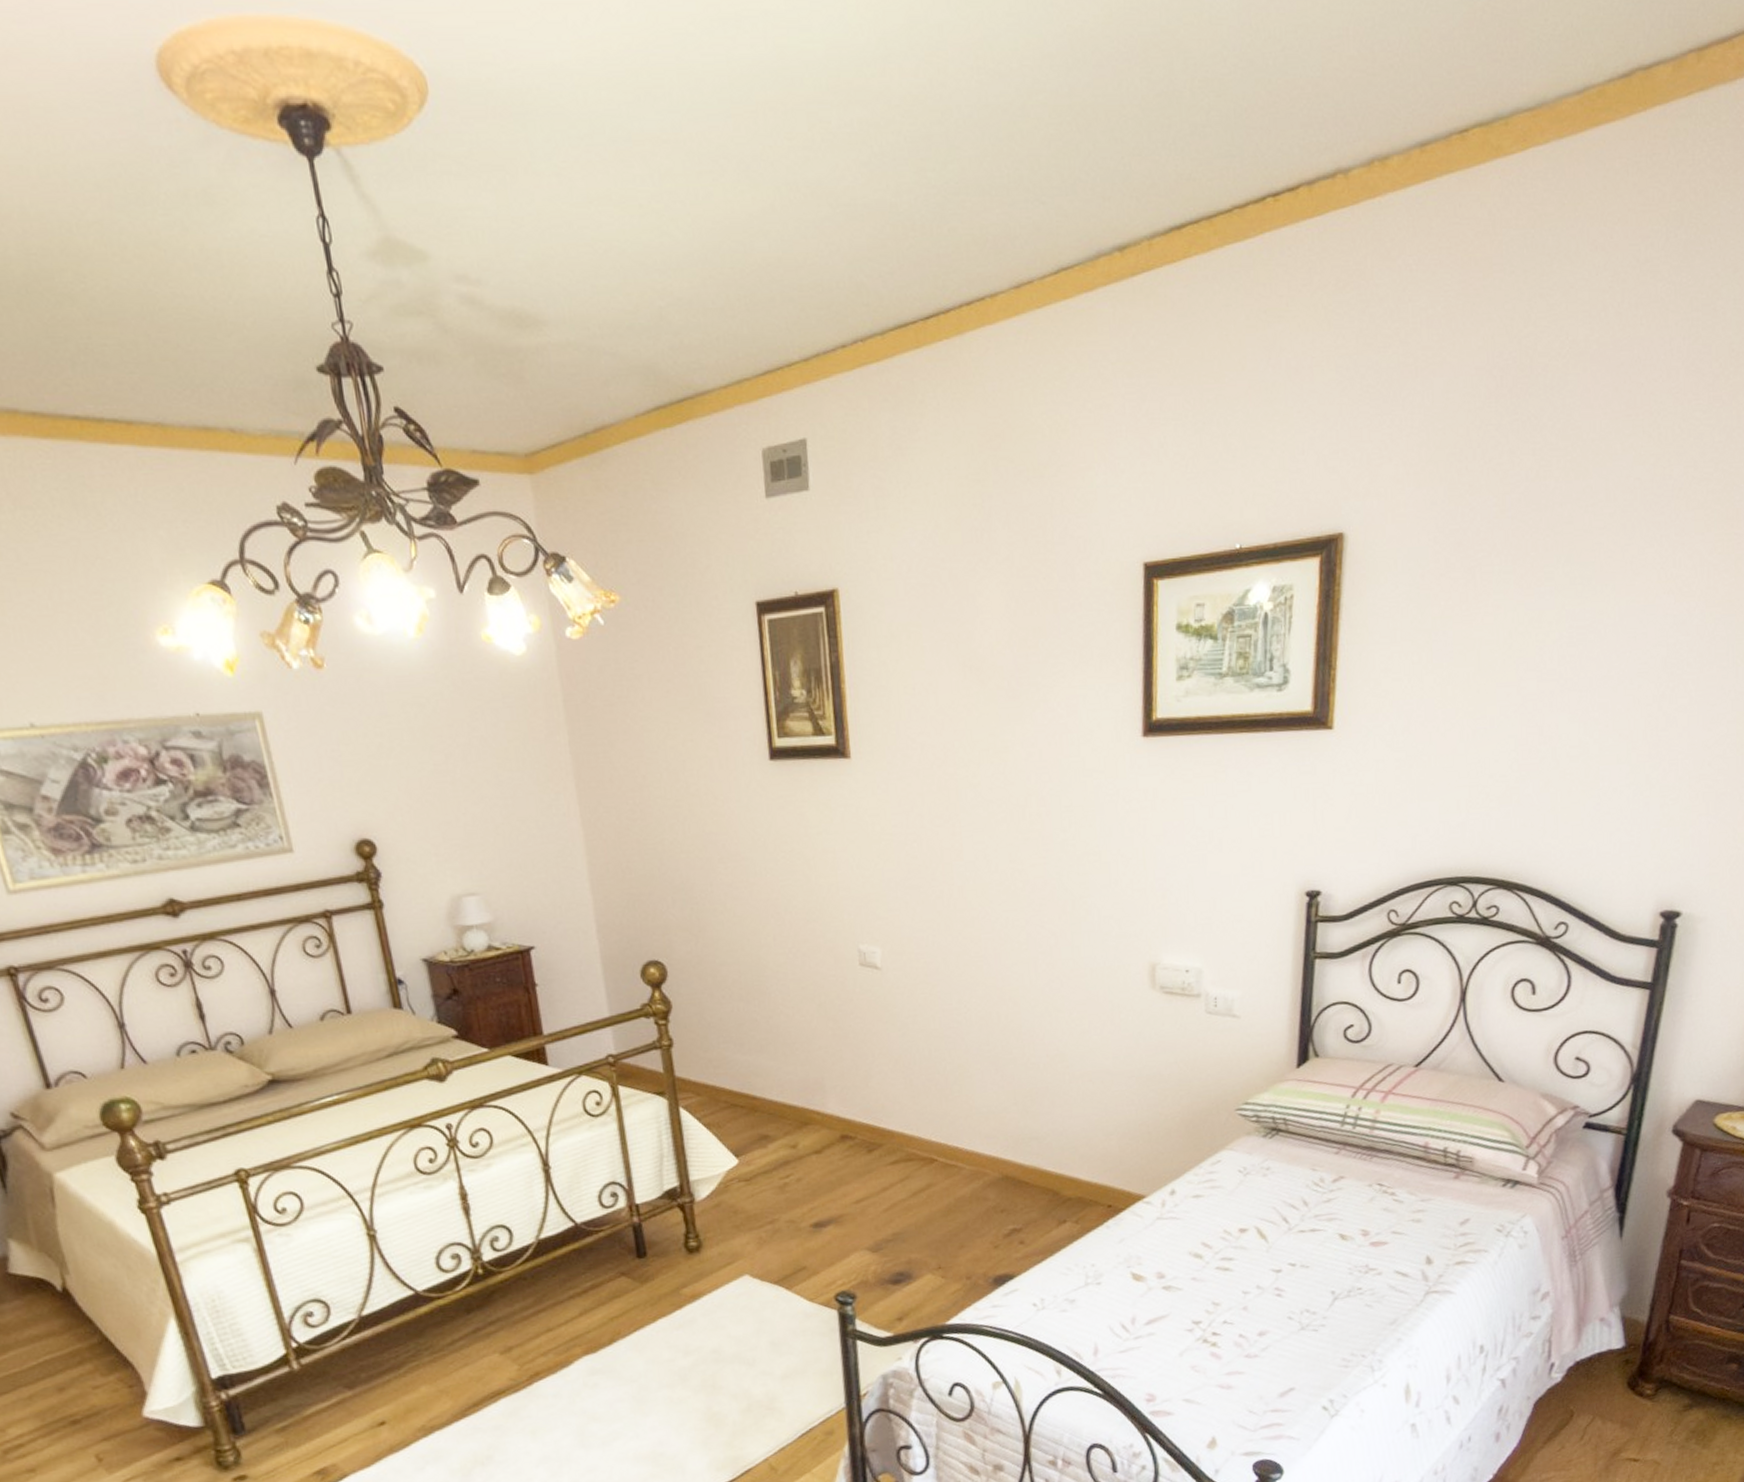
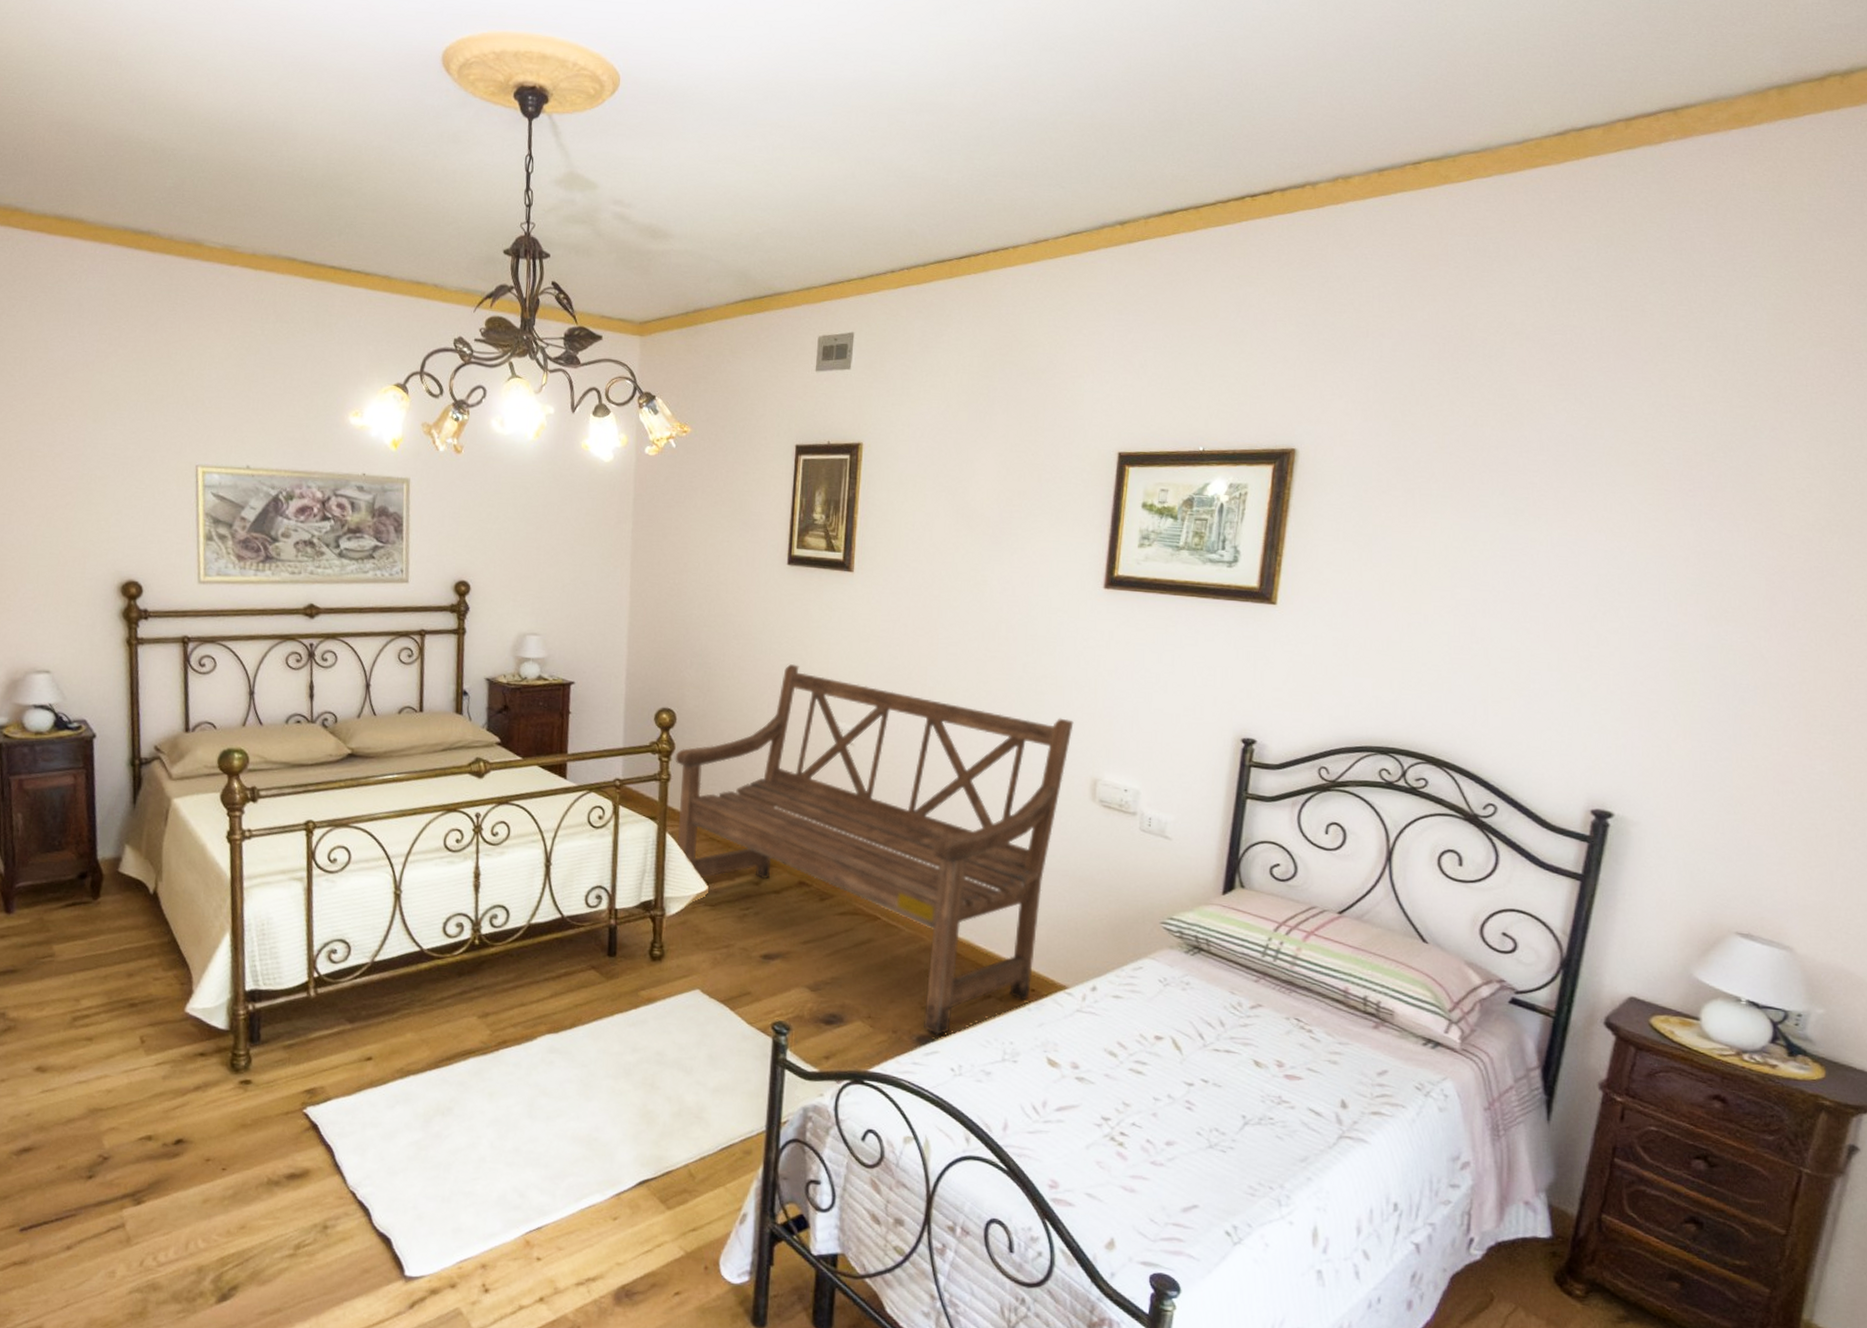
bench: none [673,883,1124,1273] -> present [675,664,1074,1035]

